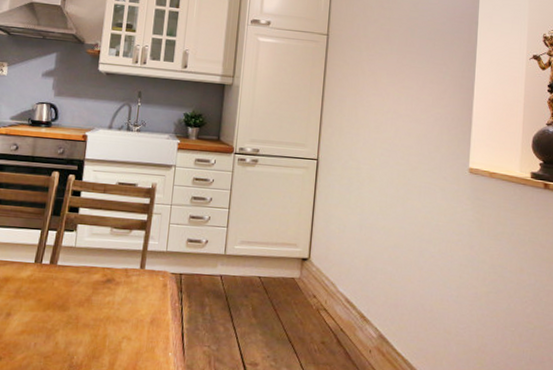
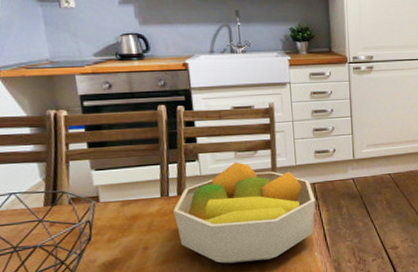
fruit bowl: none [41,238,180,351] -> present [173,162,316,264]

